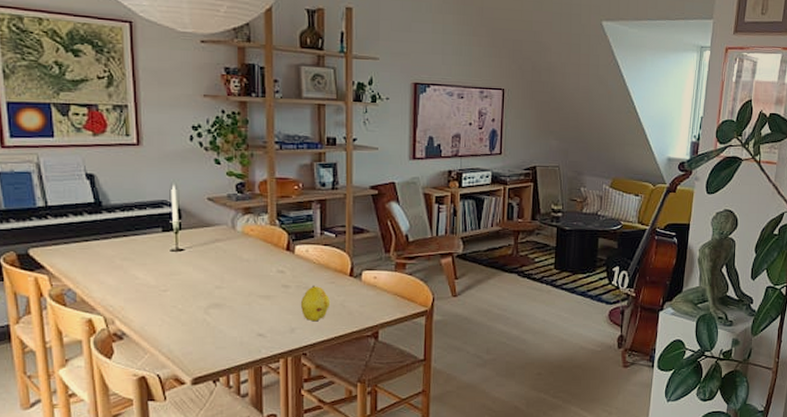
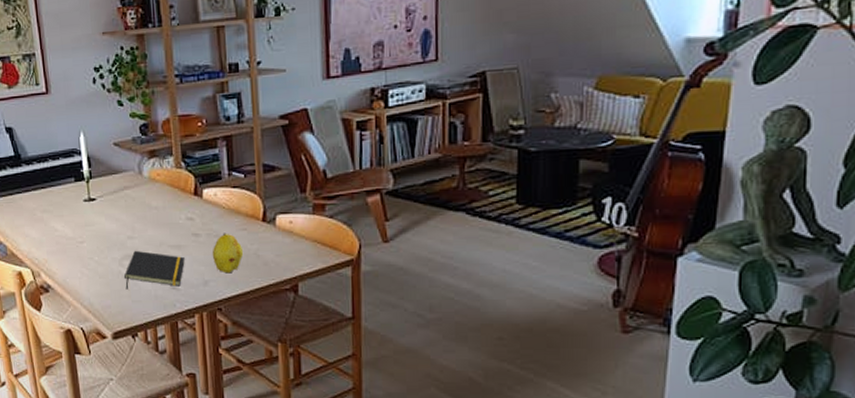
notepad: none [209,299,273,337] -> present [124,250,185,289]

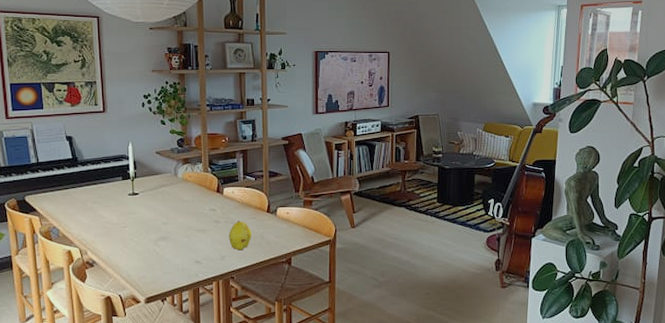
notepad: present [124,250,185,289] -> none [158,233,207,264]

